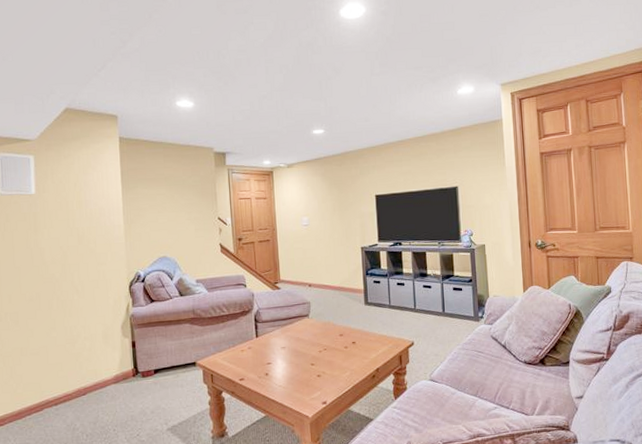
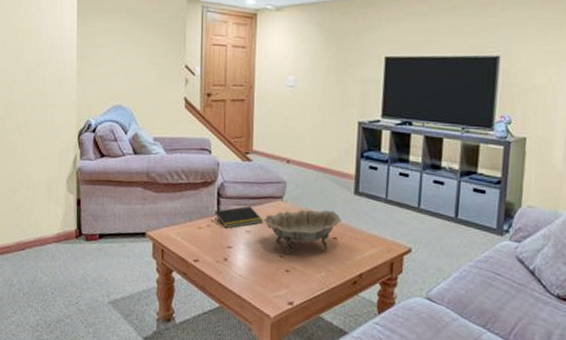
notepad: none [253,326,295,348] -> present [213,206,263,229]
decorative bowl: none [295,320,358,362] -> present [263,210,342,255]

